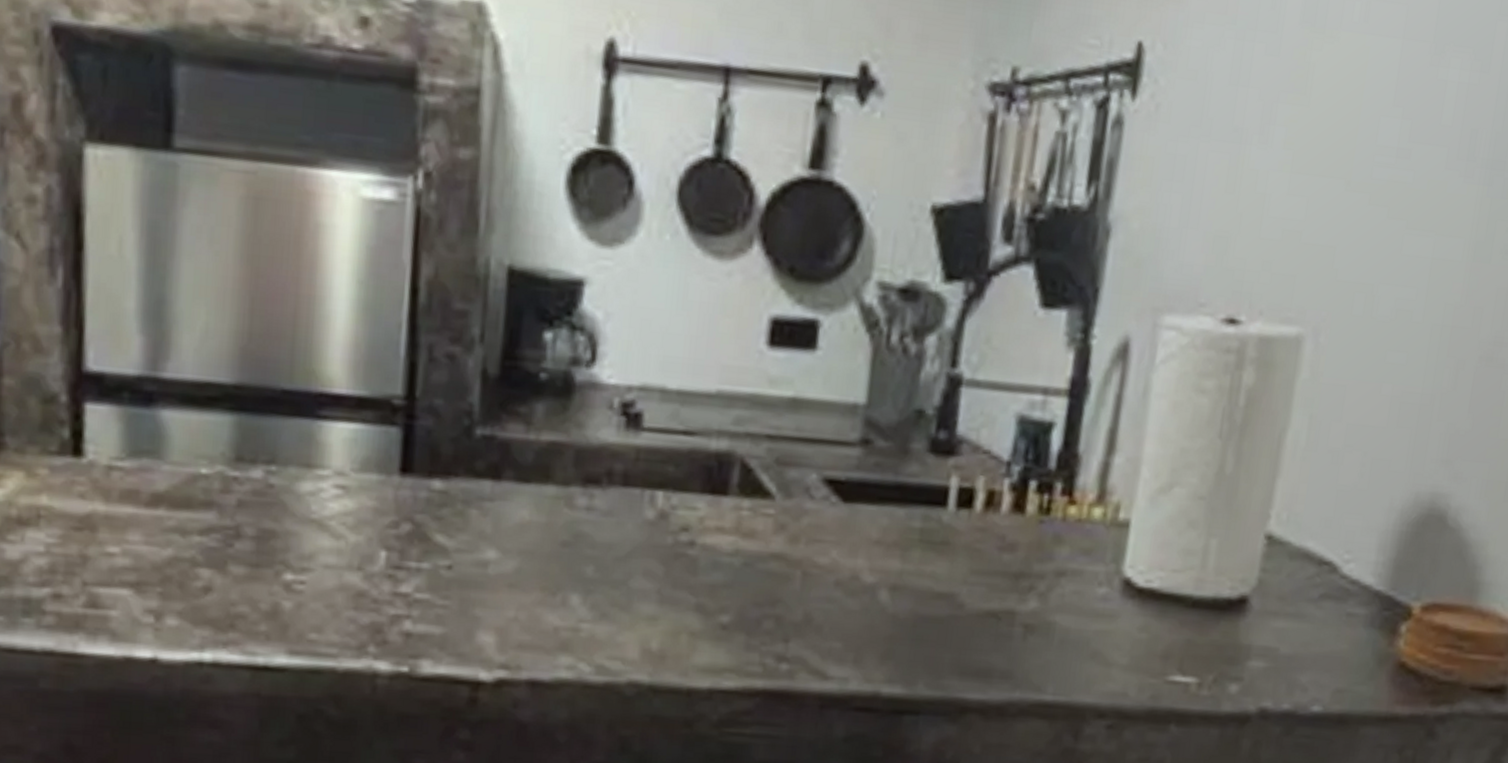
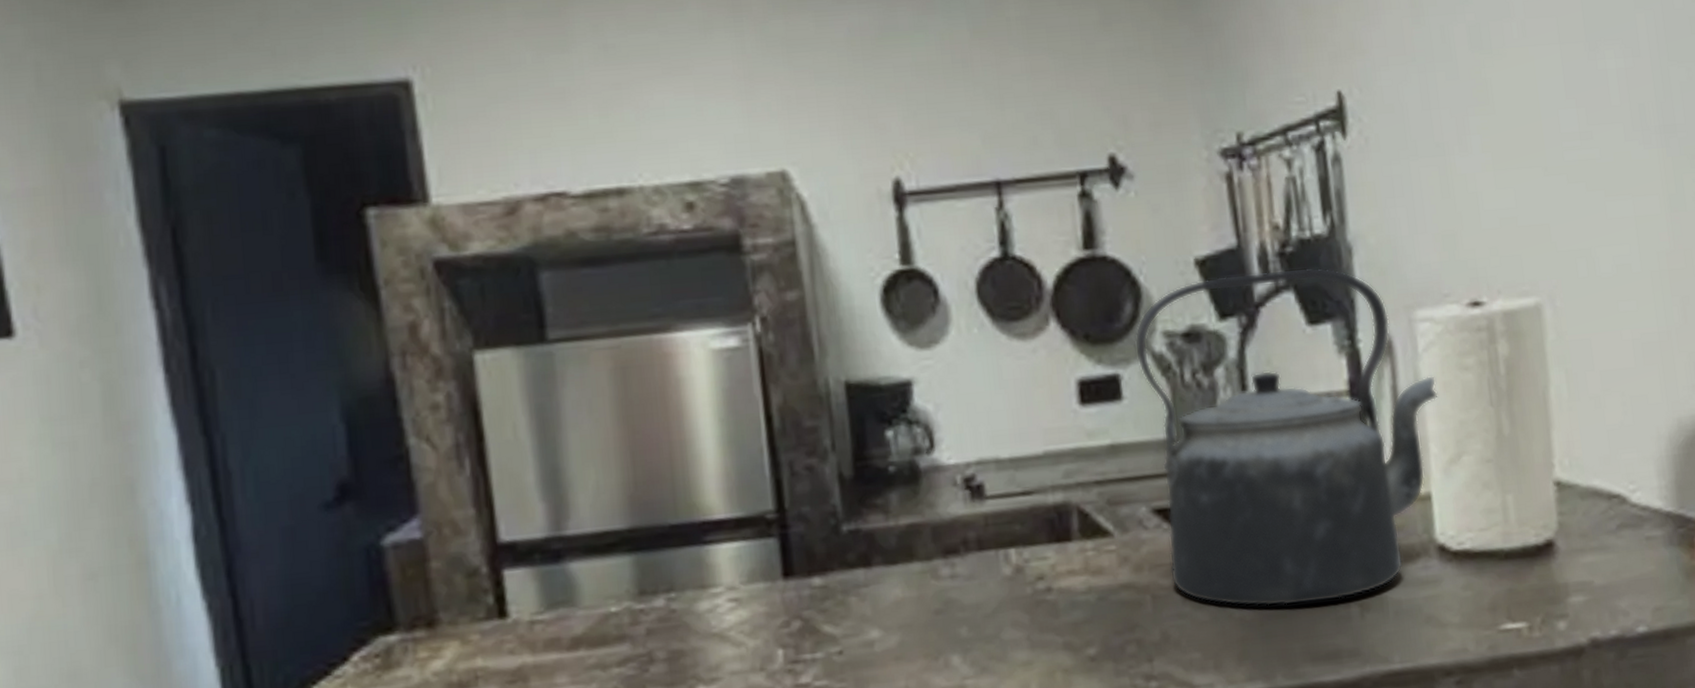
kettle: none [827,231,1167,616] -> present [1134,267,1438,607]

